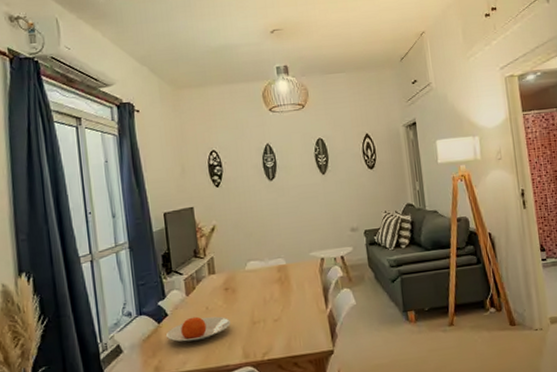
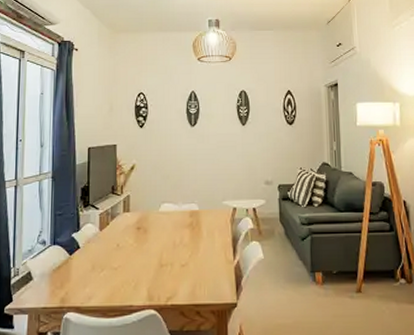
plate: present [166,316,230,342] -> none [76,252,138,277]

